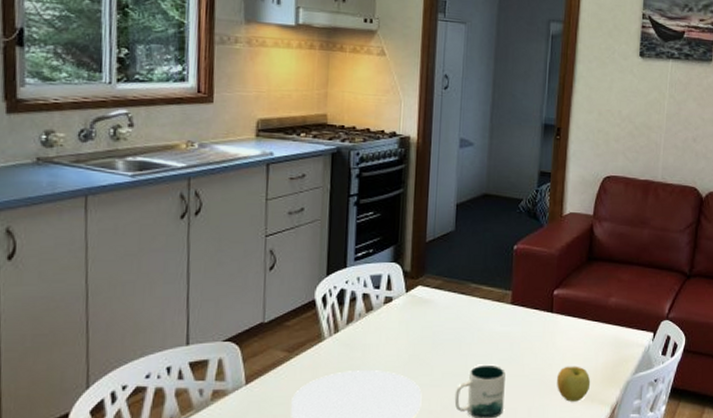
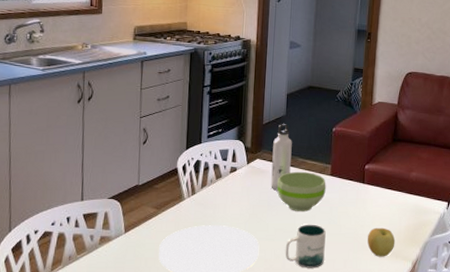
water bottle: none [436,241,463,325] -> present [271,124,292,191]
bowl: none [444,300,506,349] -> present [277,171,326,212]

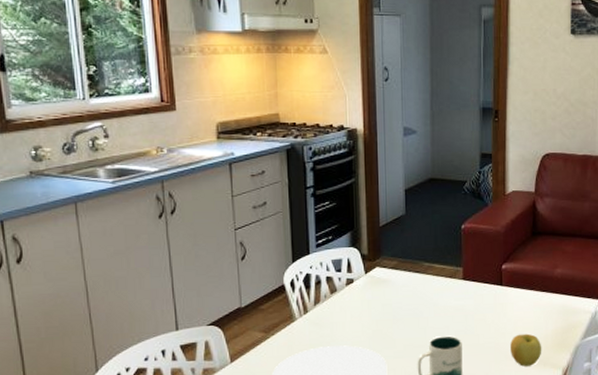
water bottle: present [271,124,292,191] -> none [393,224,416,302]
bowl: present [277,171,326,212] -> none [402,277,459,323]

